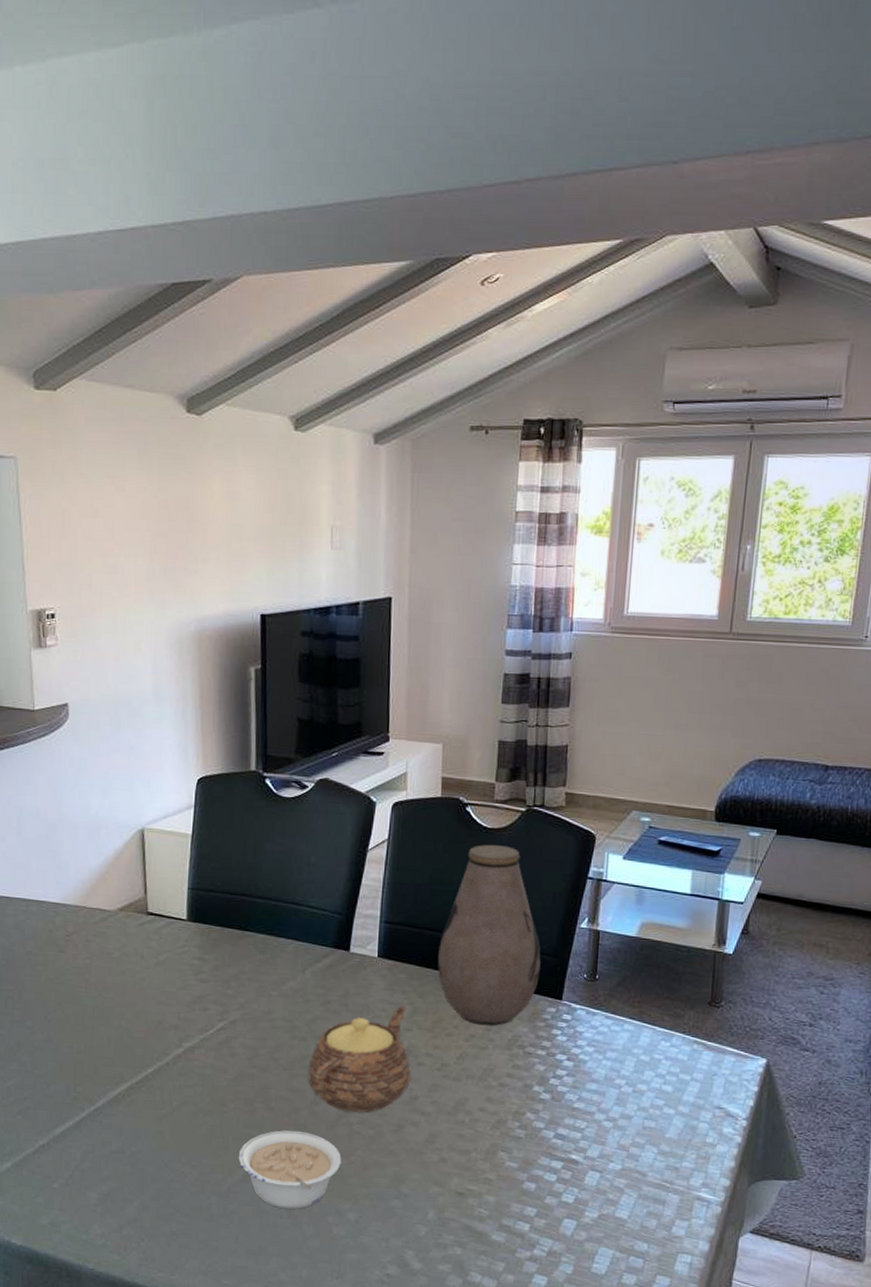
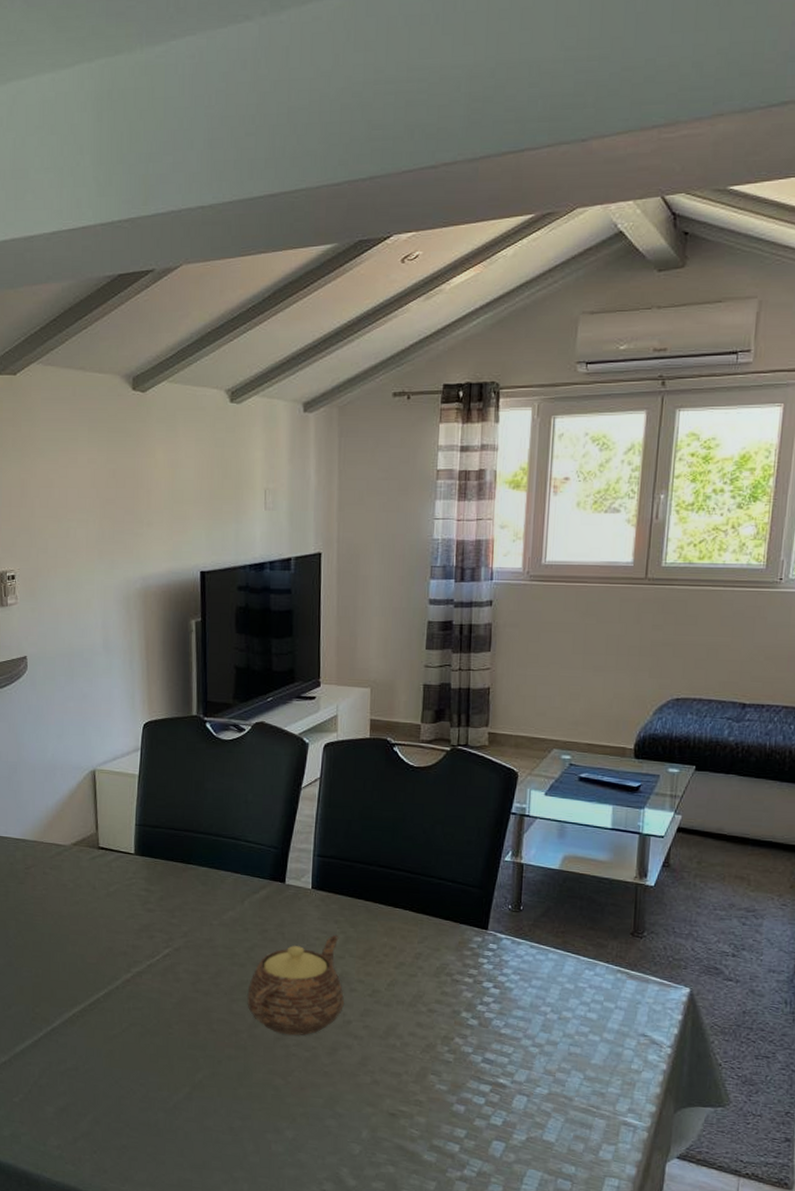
legume: present [238,1130,342,1209] -> none [183,1051,279,1126]
vase: present [438,844,541,1026] -> none [368,782,467,955]

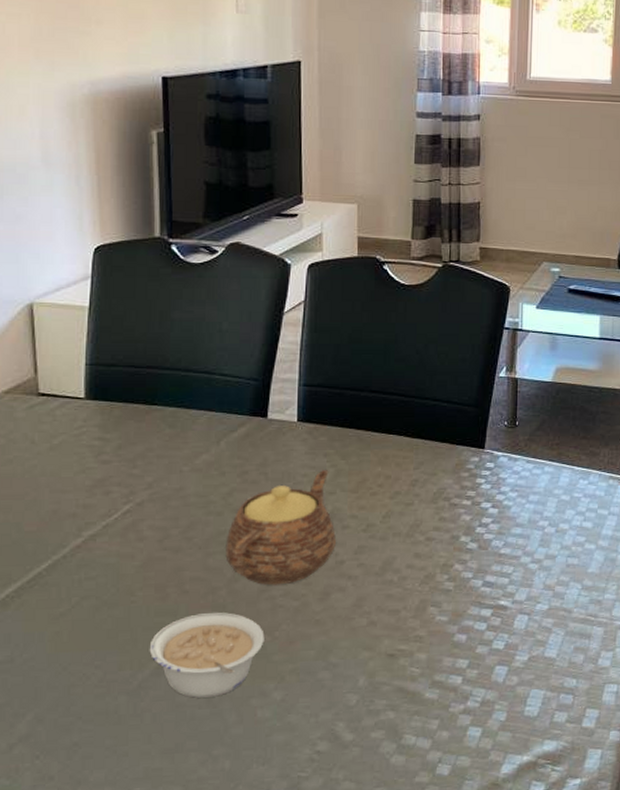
legume: none [183,1051,279,1126] -> present [149,612,265,698]

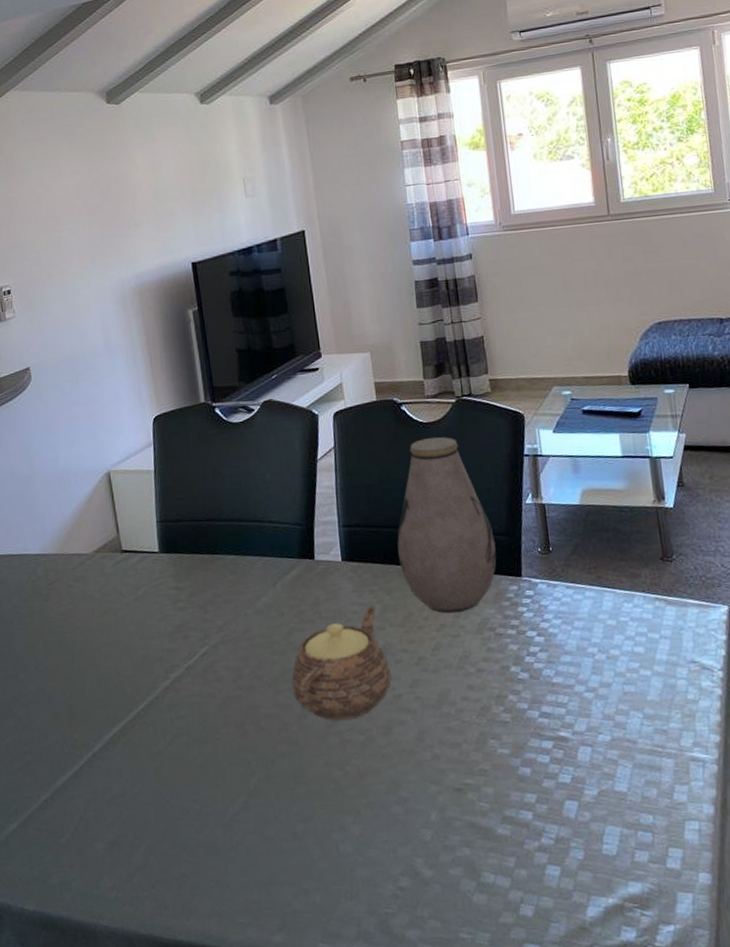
legume: present [149,612,265,698] -> none [236,747,338,832]
vase: none [360,300,462,482] -> present [397,437,497,614]

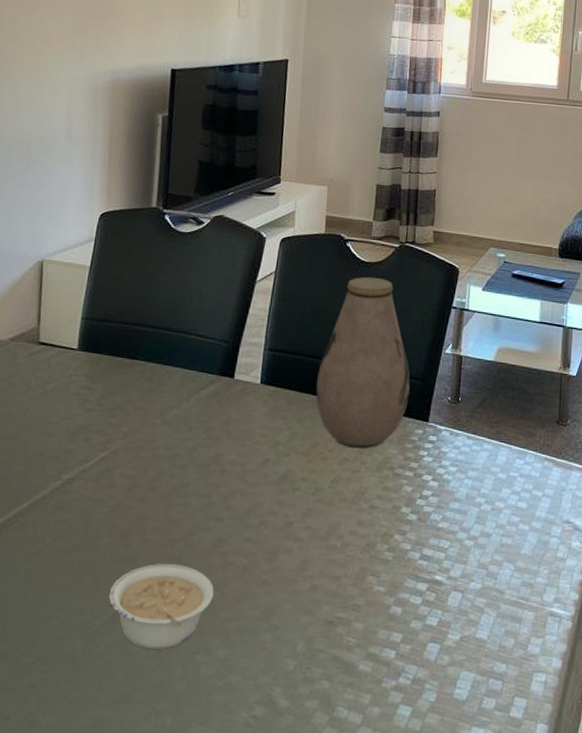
legume: none [236,747,338,832] -> present [108,563,214,649]
teapot: present [292,606,392,721] -> none [185,432,287,542]

